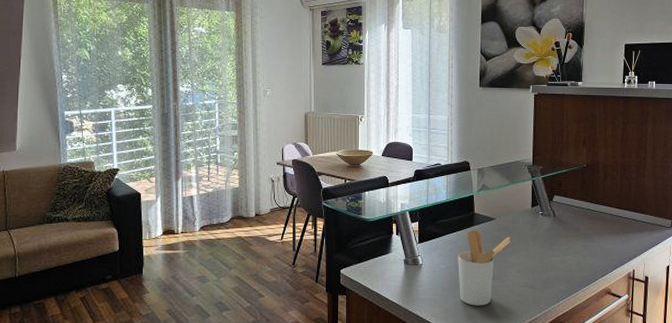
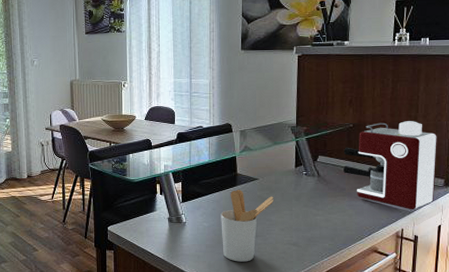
coffee maker: none [577,162,665,251] -> present [343,121,438,210]

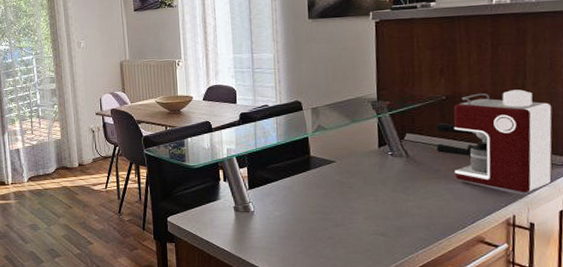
utensil holder: present [221,190,274,262] -> none [294,174,355,255]

